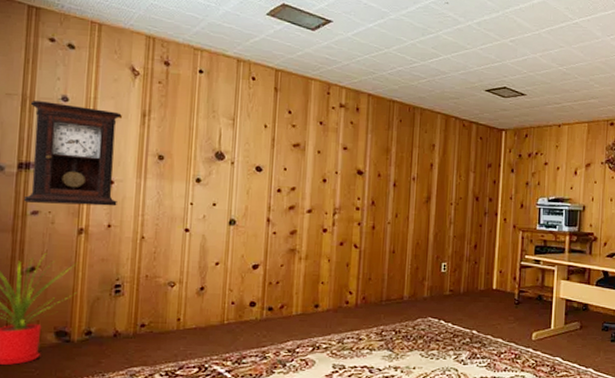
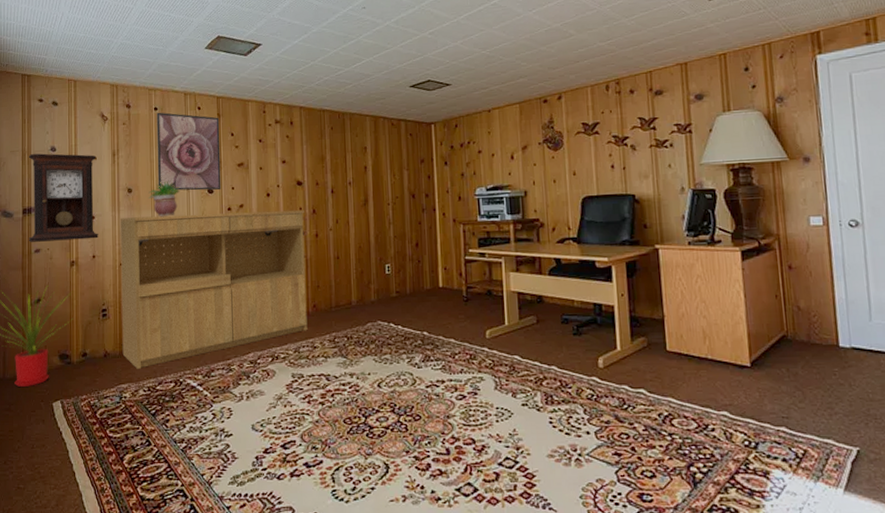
bookcase: none [137,187,363,352] -> present [120,209,308,369]
potted plant: none [184,151,224,191] -> present [149,180,181,217]
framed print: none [196,75,276,169] -> present [156,112,221,191]

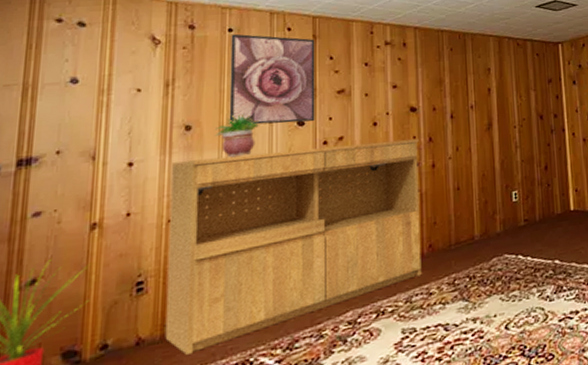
pendulum clock: present [28,153,98,242] -> none [22,86,141,204]

